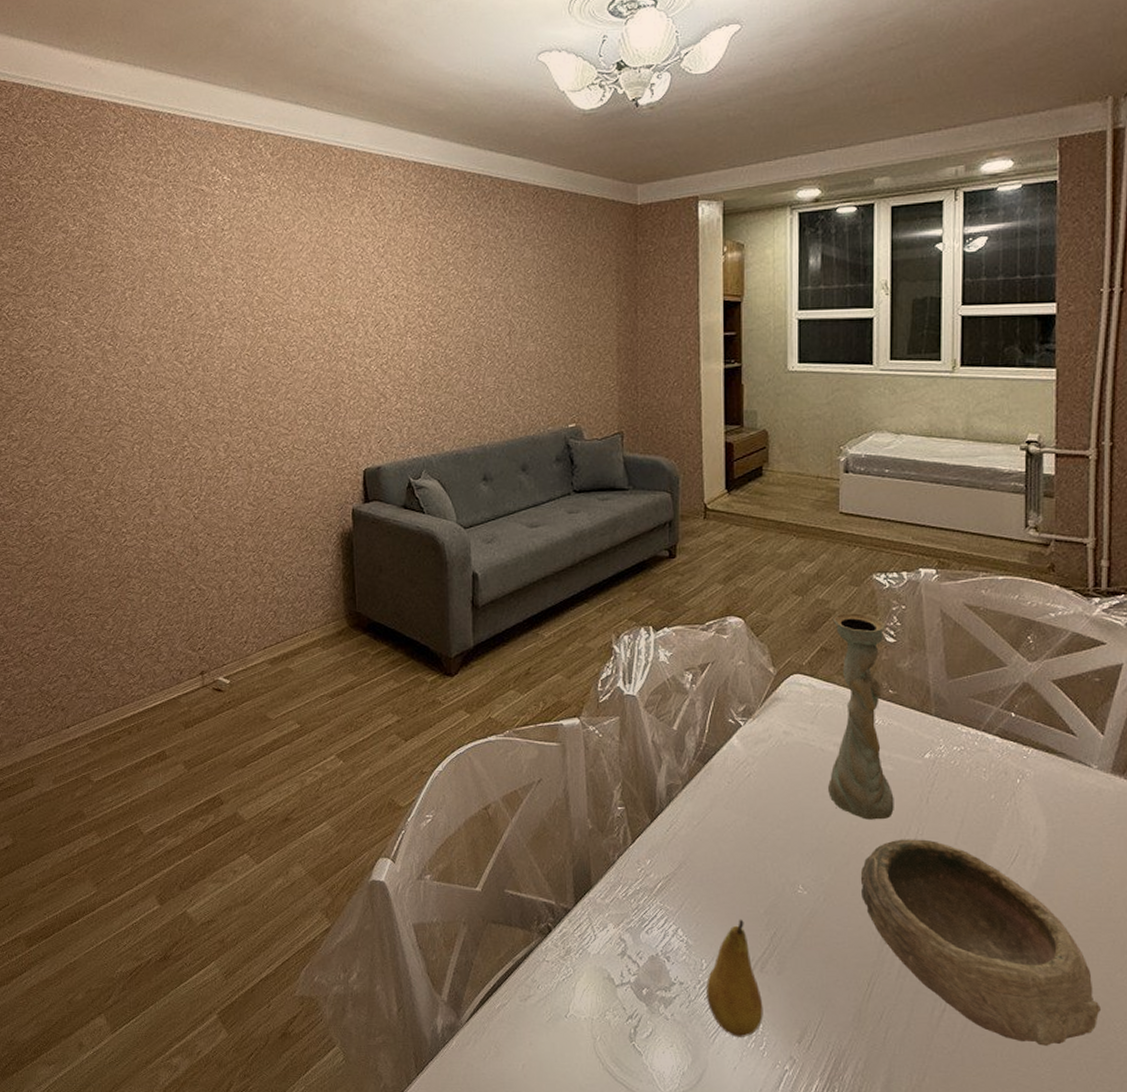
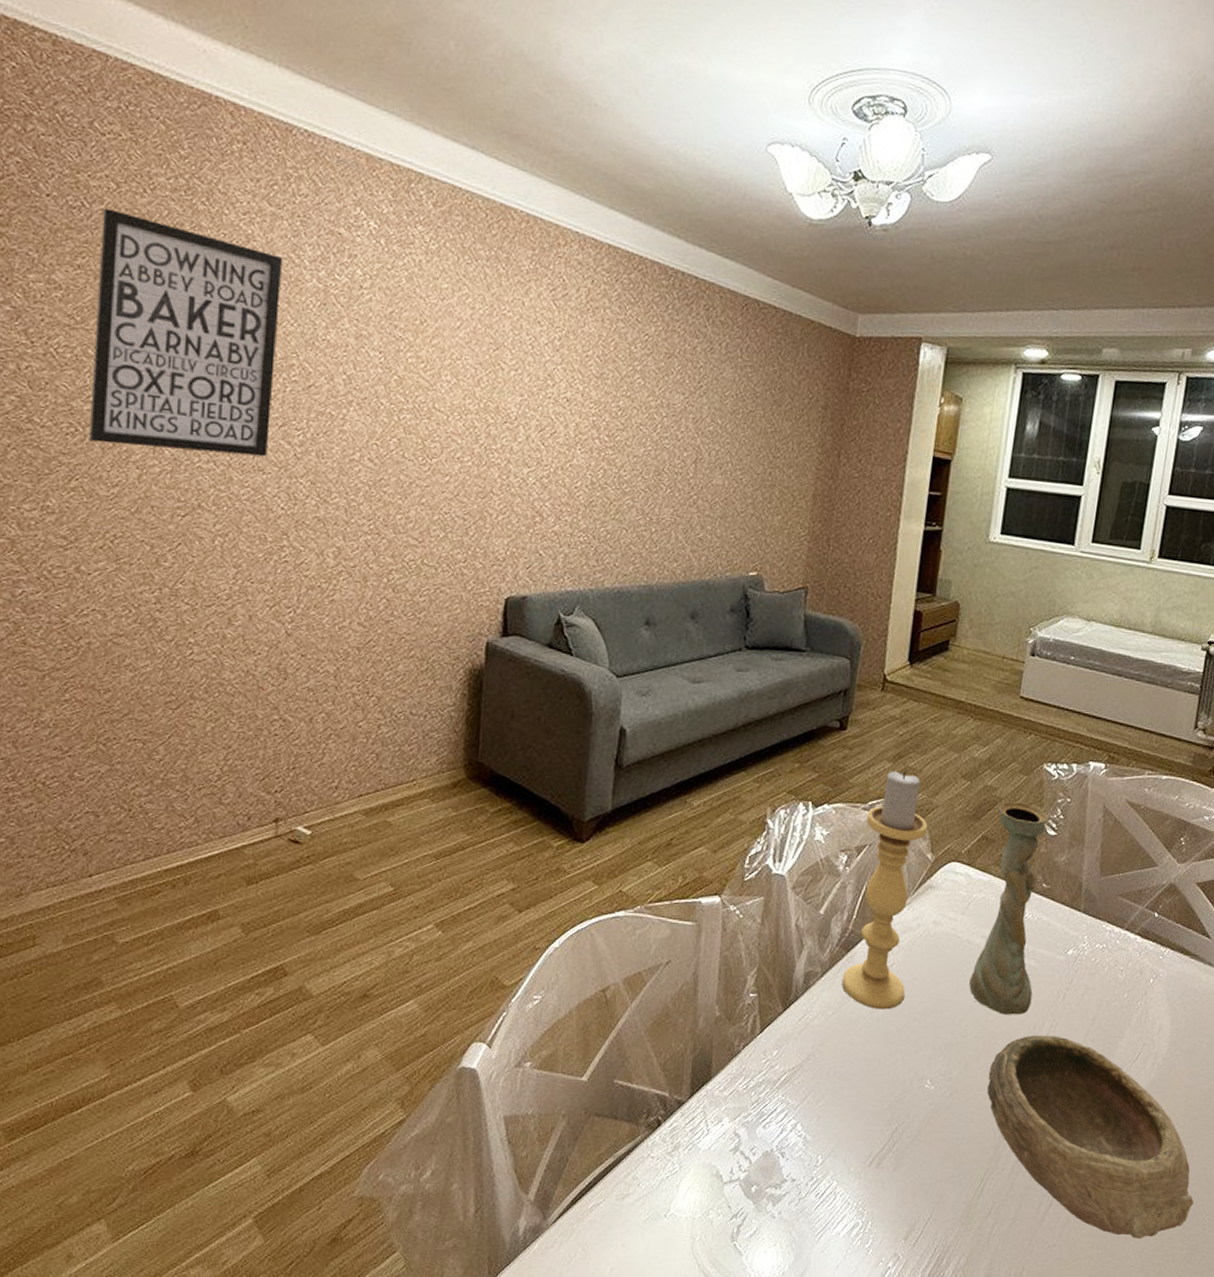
wall art: none [30,200,166,381] -> present [89,208,284,457]
candle holder: none [702,592,766,818] -> present [841,771,928,1010]
fruit: present [707,919,763,1037] -> none [817,1113,875,1235]

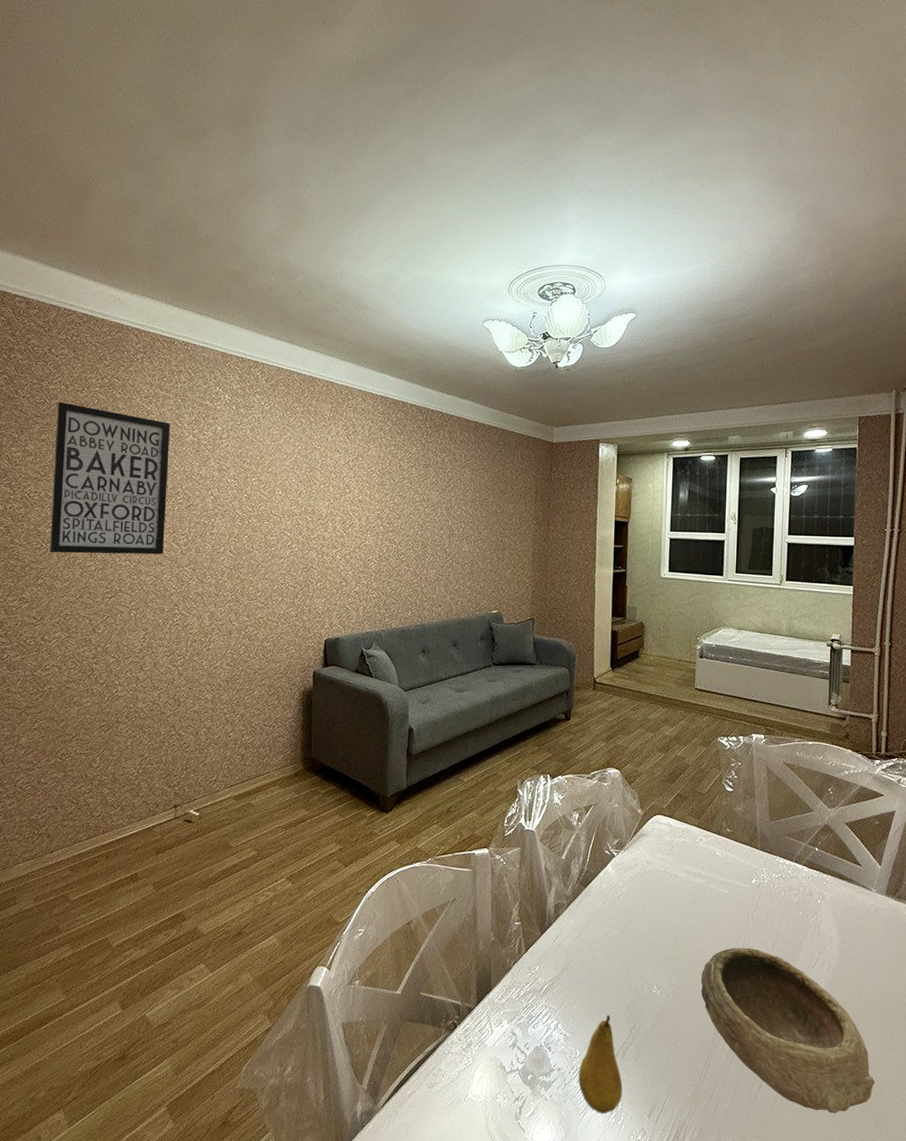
fruit: none [817,1113,875,1235] -> present [579,1014,623,1113]
candle holder: present [841,771,928,1010] -> none [582,748,636,931]
vase: present [969,801,1050,1015] -> none [679,766,728,932]

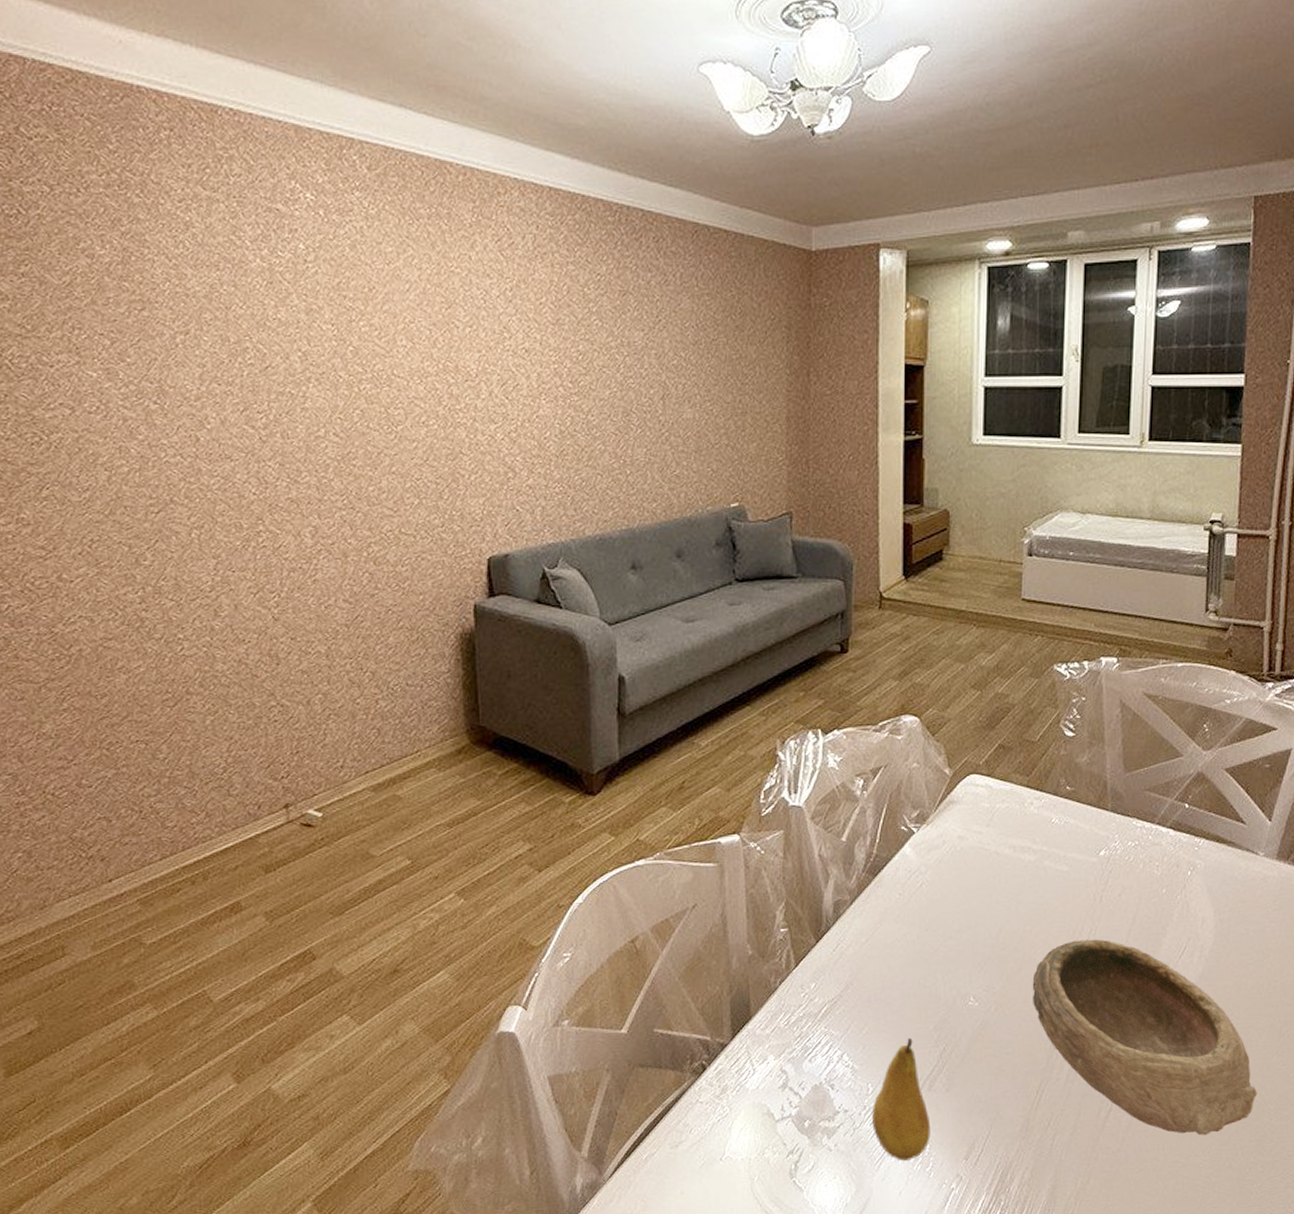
wall art: present [50,402,171,555] -> none [40,212,233,449]

